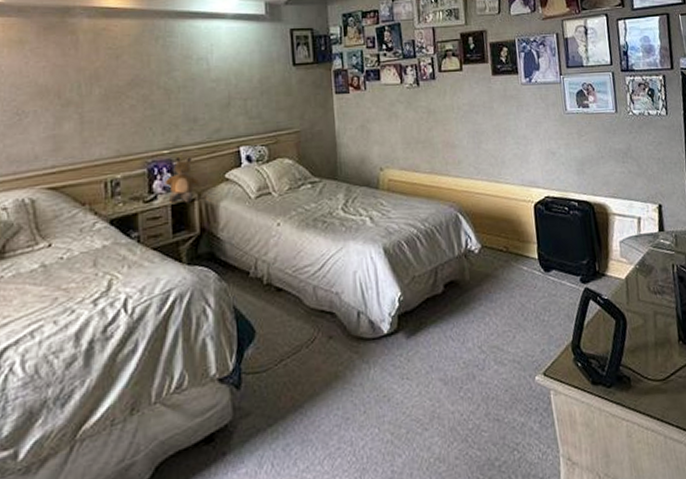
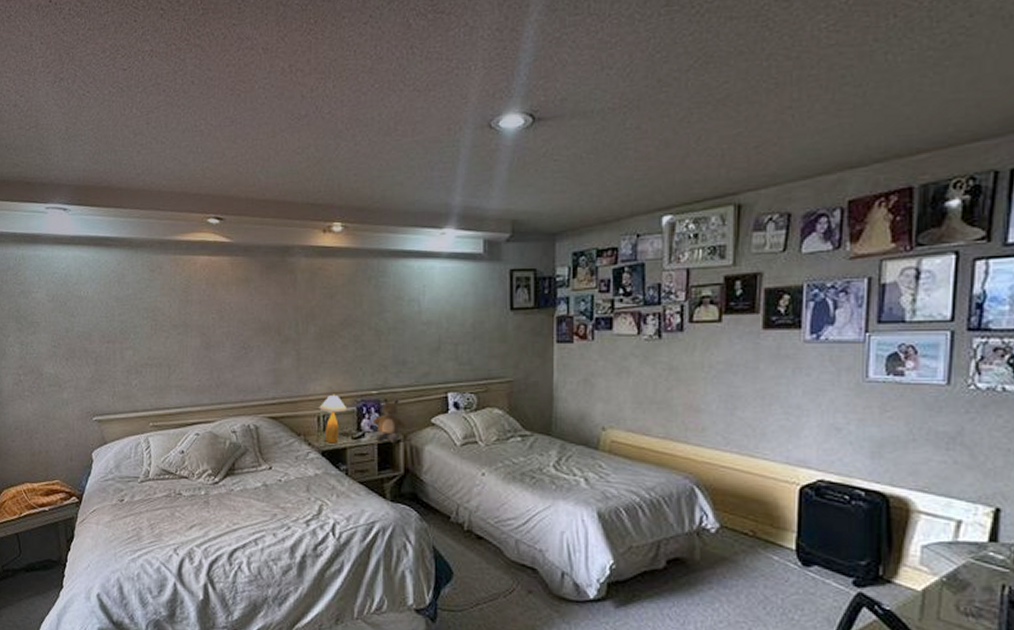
table lamp: none [106,155,138,210] -> present [319,392,347,444]

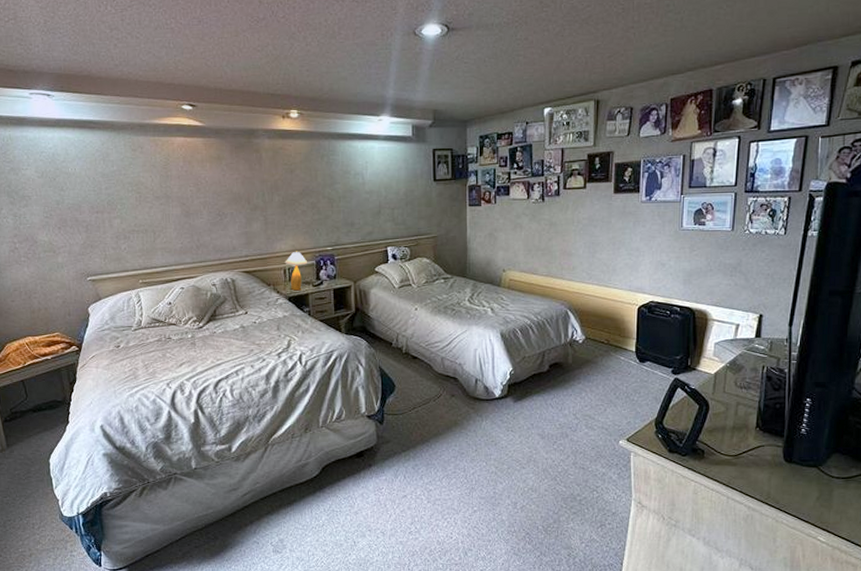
bear: present [372,397,406,444] -> none [328,252,356,289]

